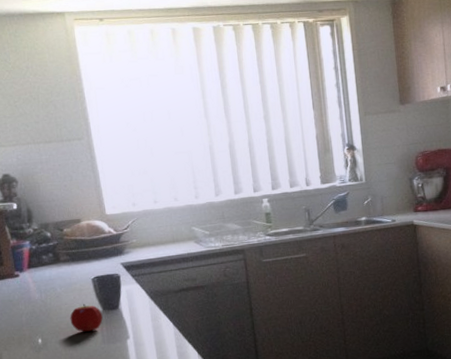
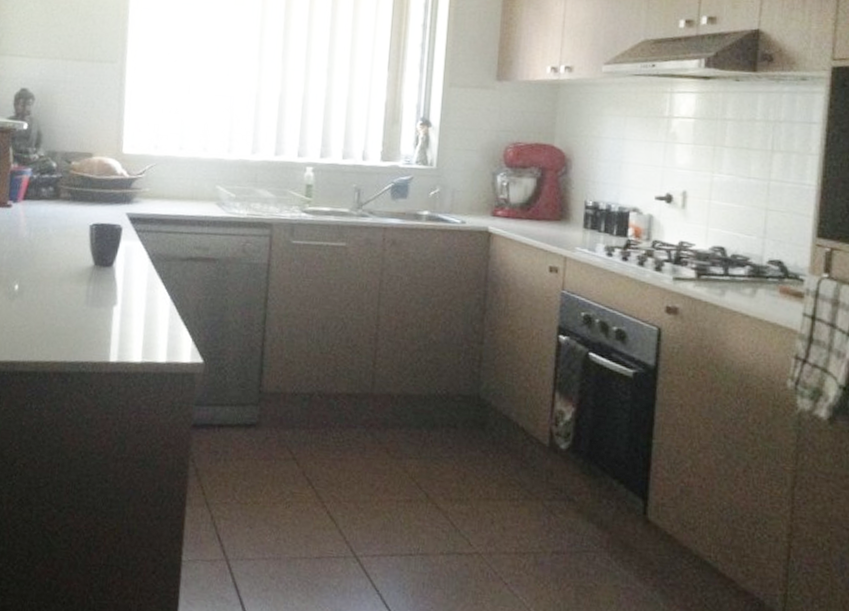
fruit: present [70,303,103,332] -> none [55,253,92,288]

